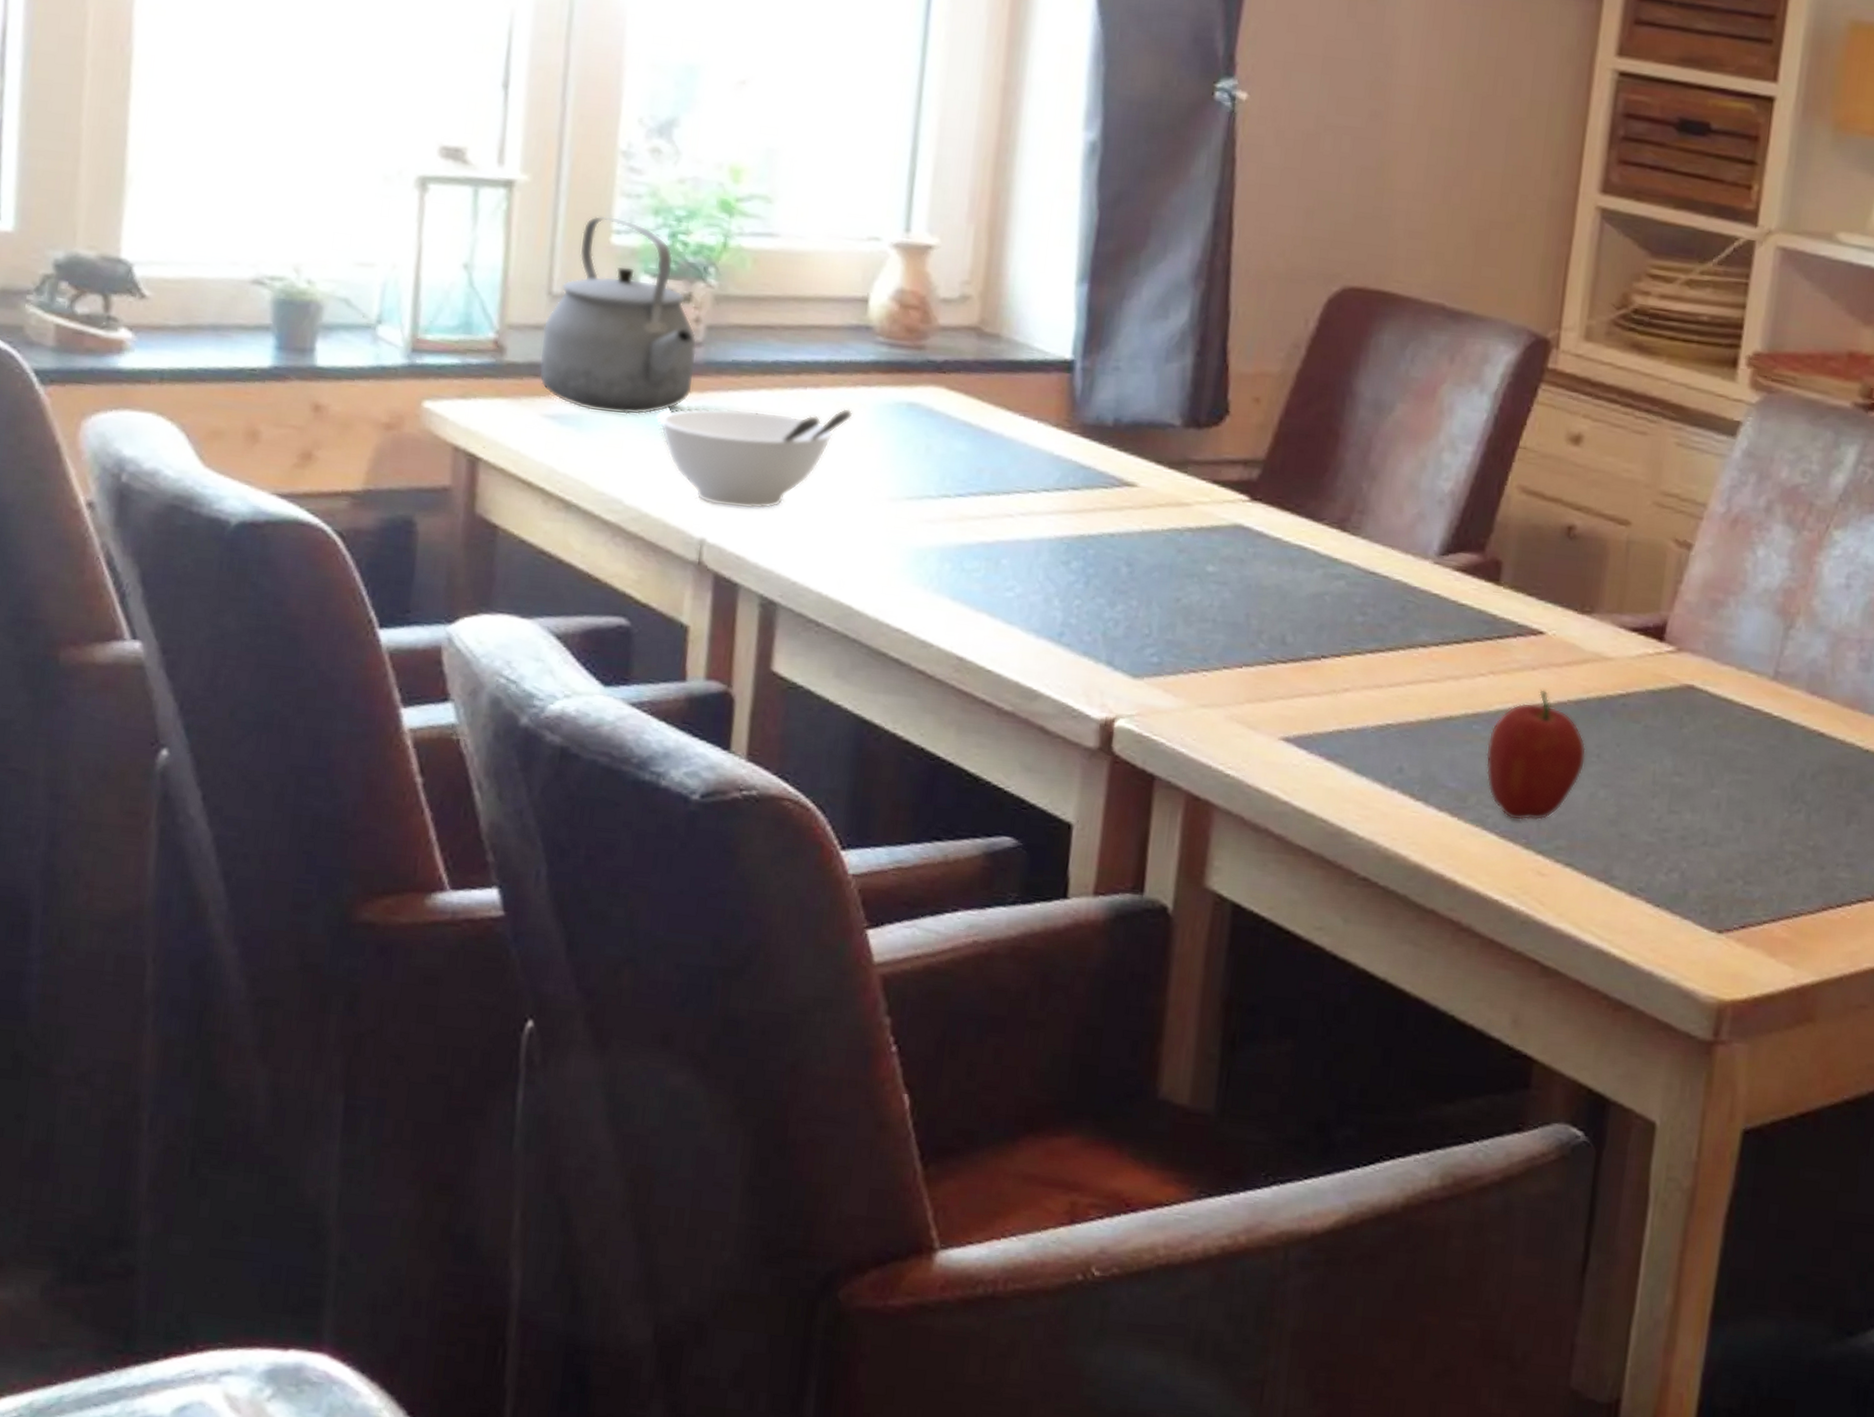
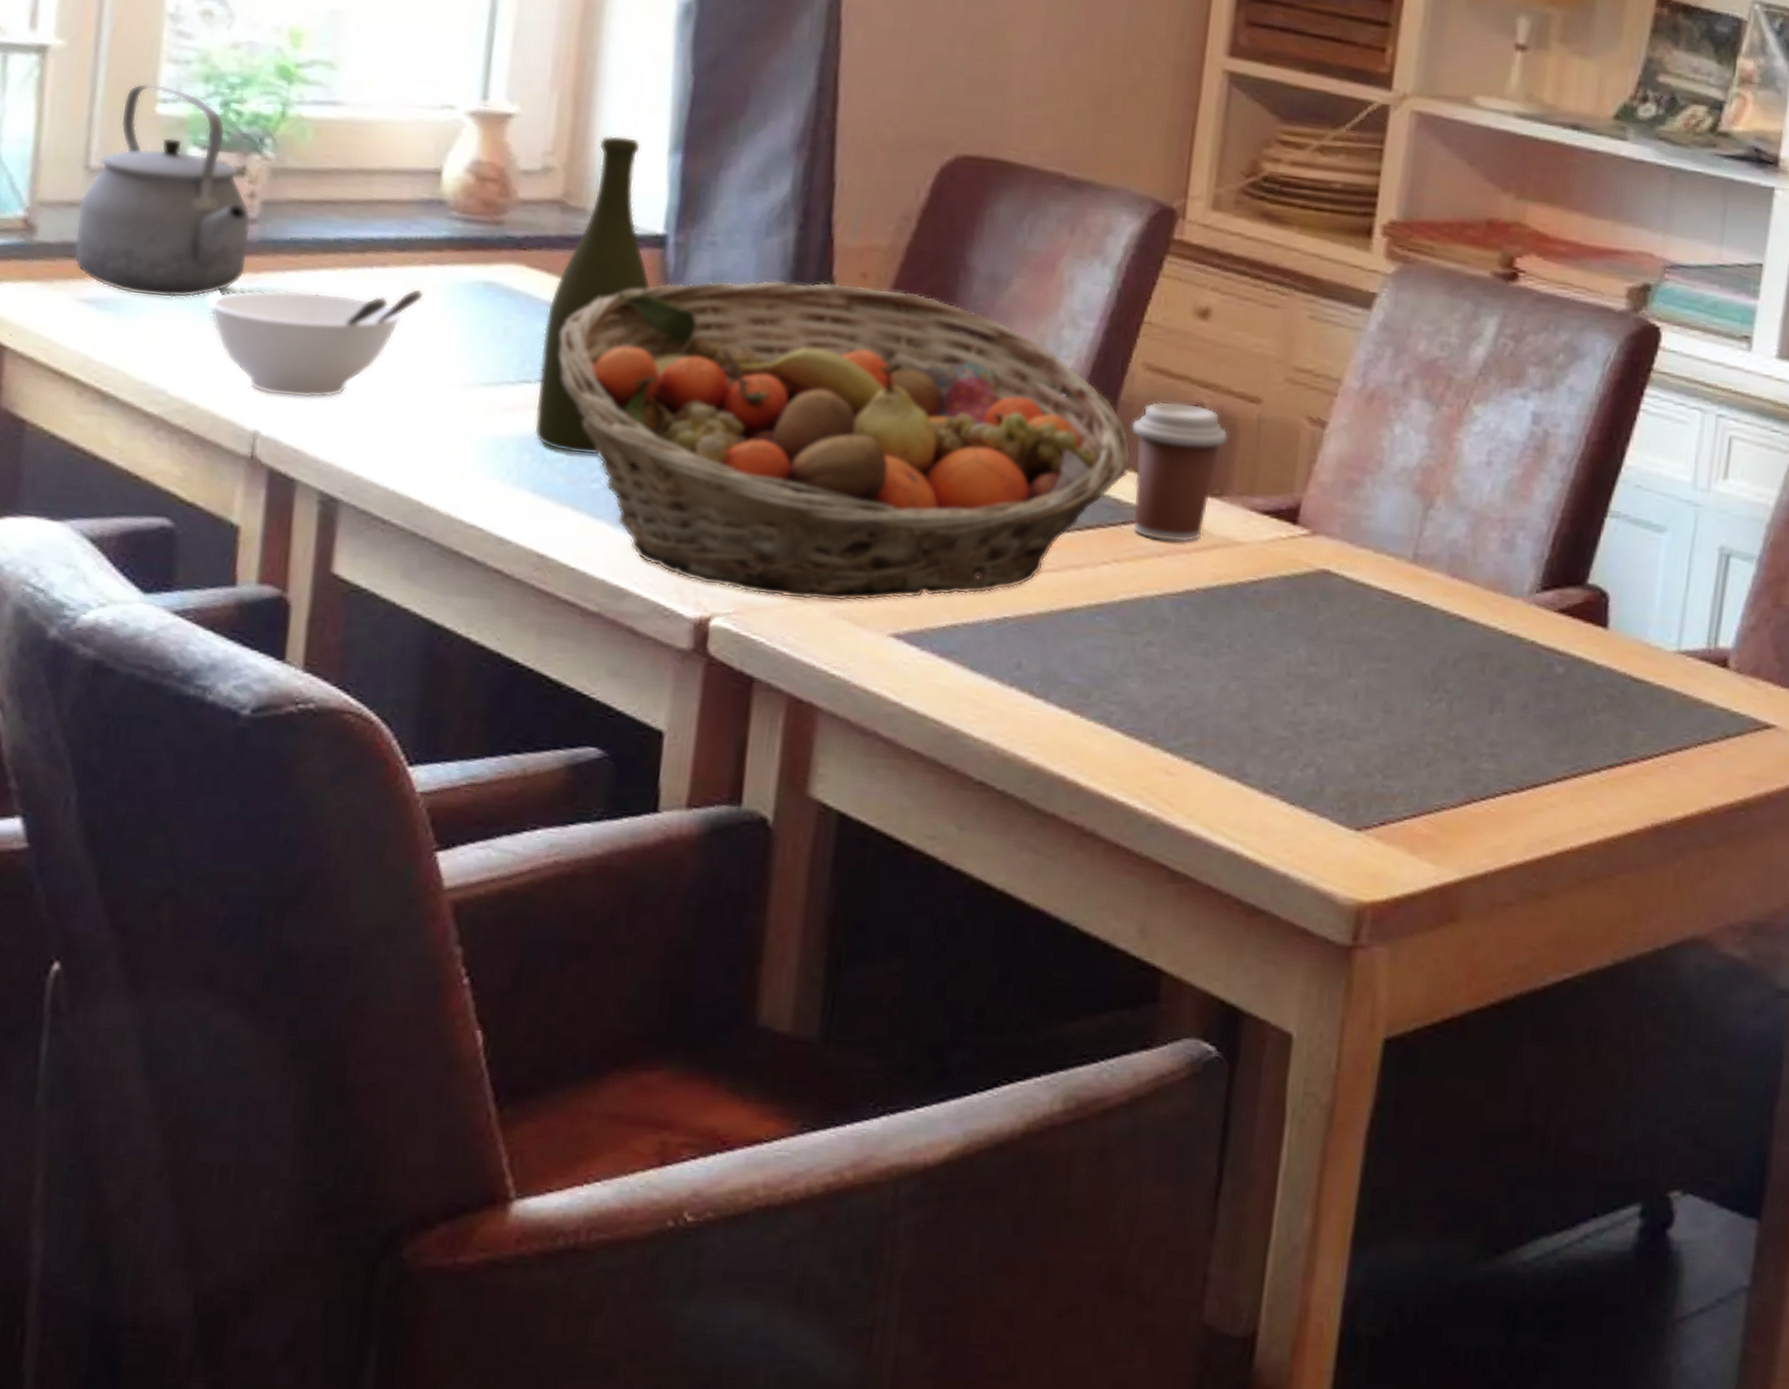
bottle: none [953,266,1060,567] -> present [534,135,651,456]
fruit basket: none [976,403,1507,706] -> present [559,280,1132,601]
fruit: present [1486,689,1587,821] -> none [1110,577,1217,717]
coffee cup: none [1506,522,1599,657] -> present [1131,401,1229,543]

